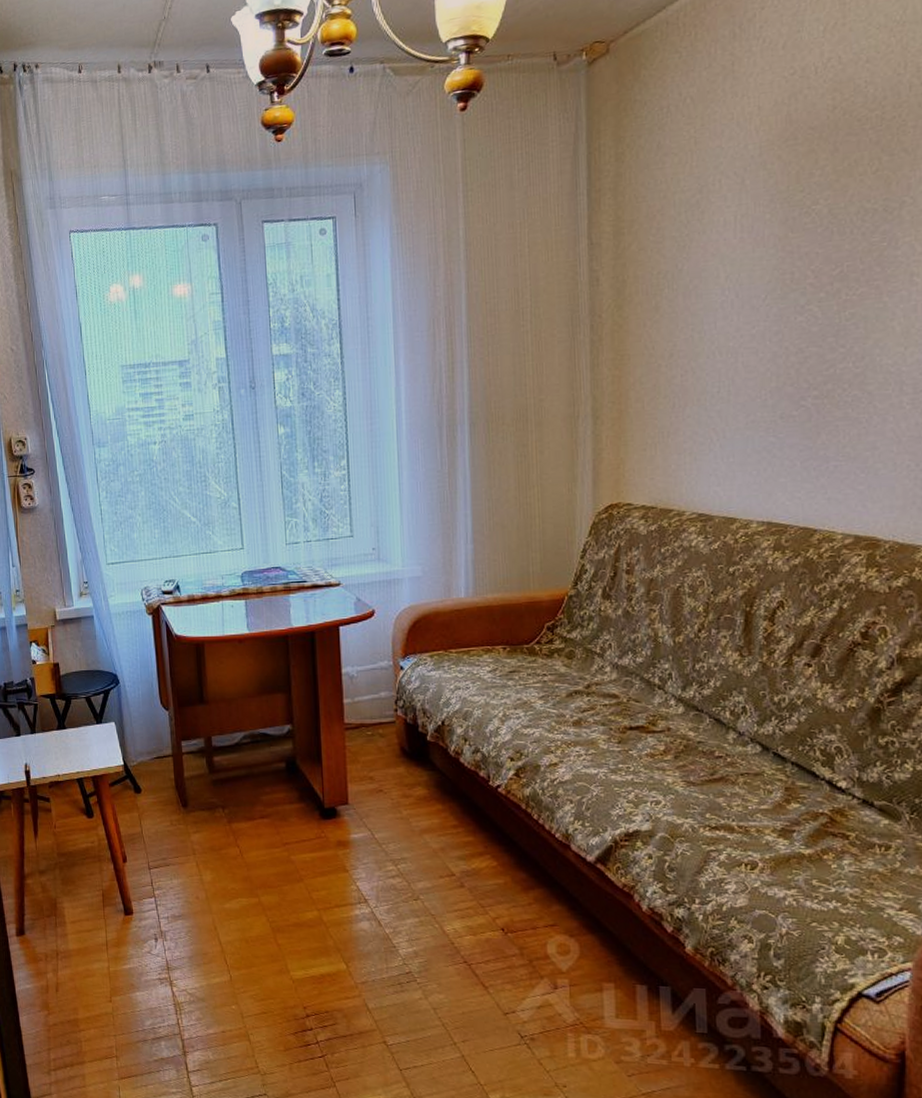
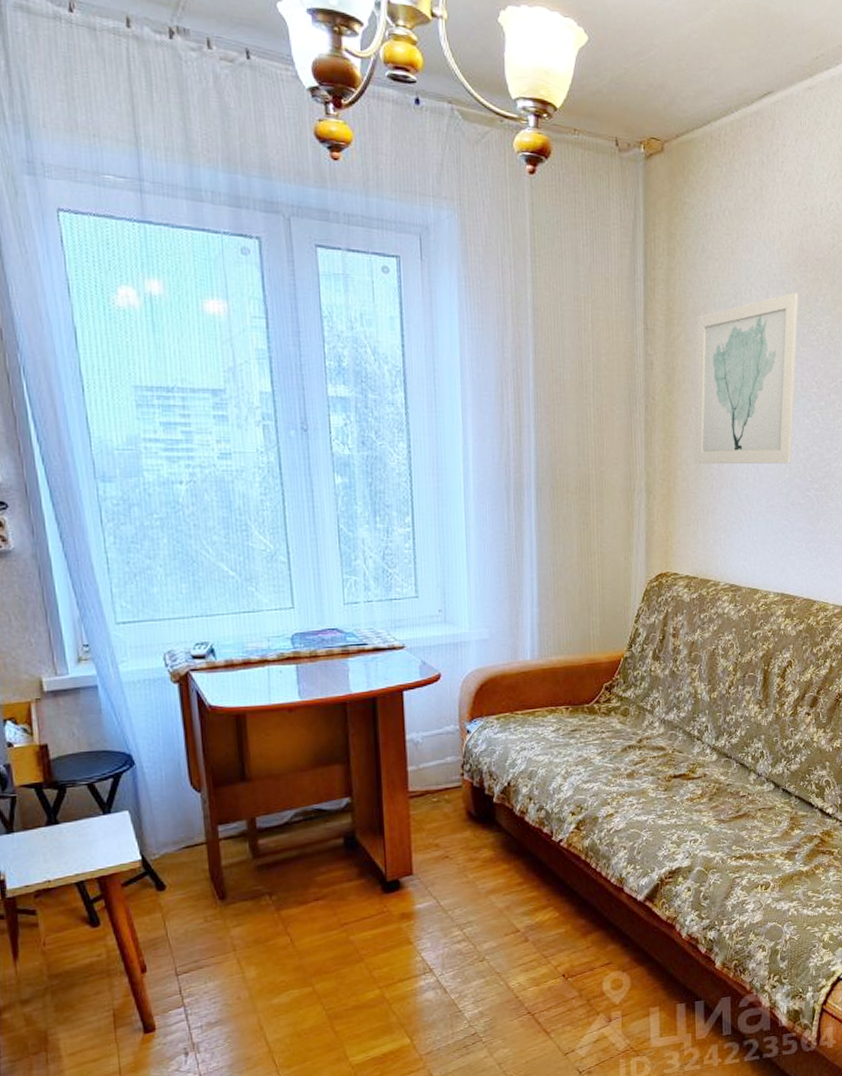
wall art: none [649,171,786,383] -> present [693,292,799,465]

